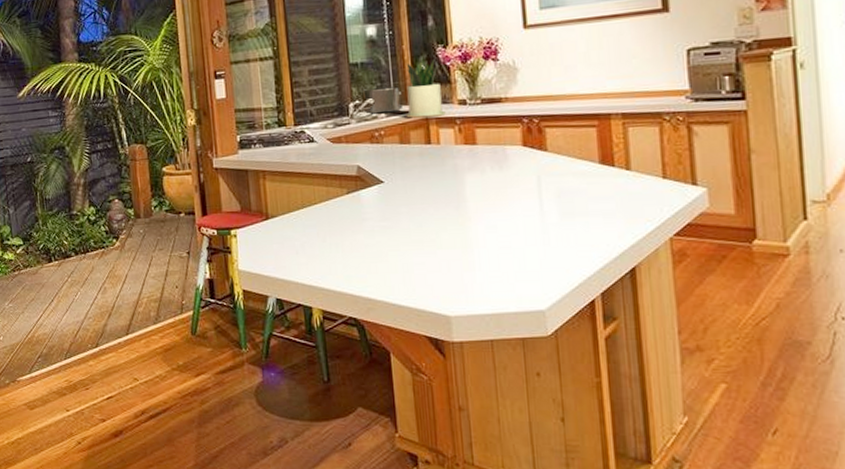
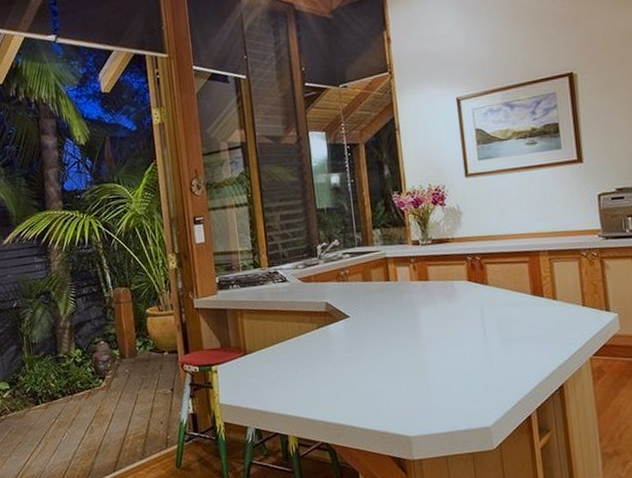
toaster: present [363,86,402,114] -> none [329,229,364,255]
planter: present [406,60,446,119] -> none [366,205,402,259]

